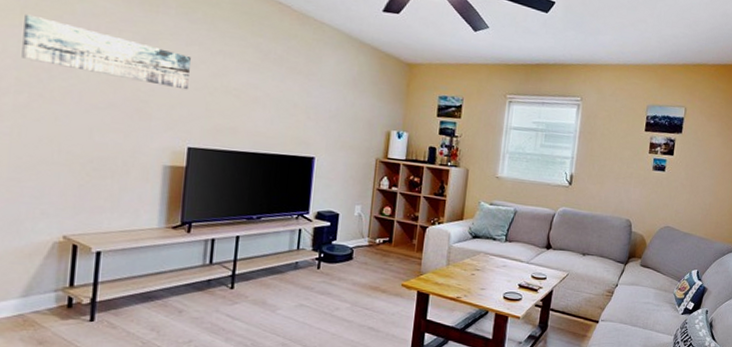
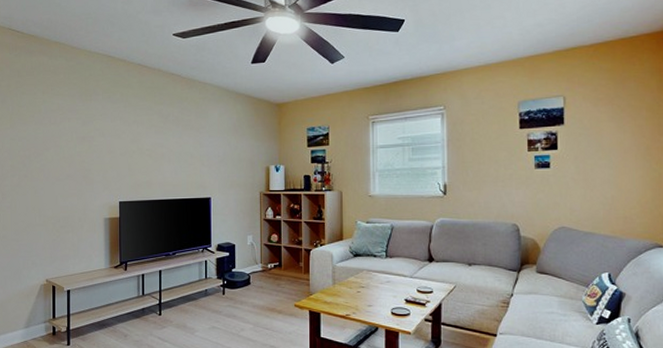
wall art: present [22,13,191,90] -> none [13,118,115,157]

